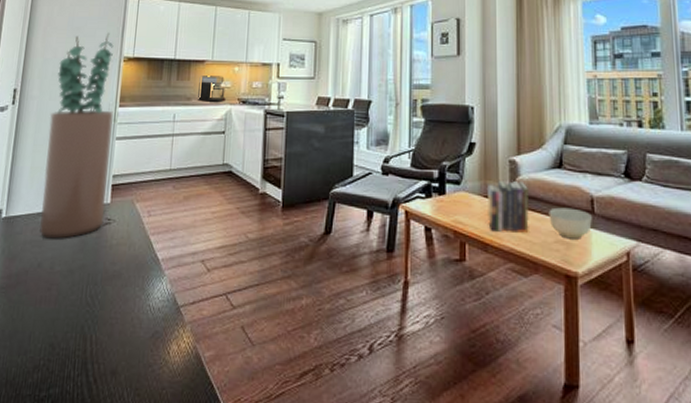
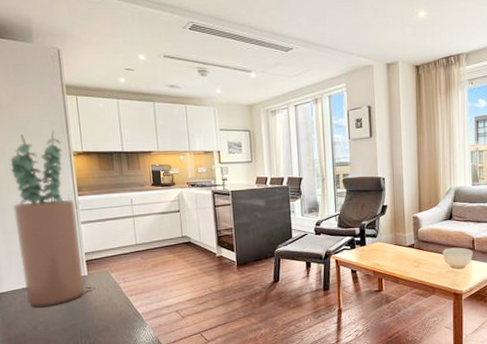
books: present [486,181,530,233] -> none [396,231,429,269]

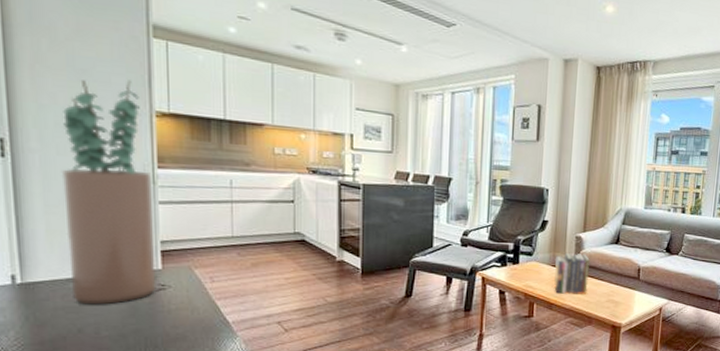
coffee maker: present [149,164,176,187] -> none [258,140,292,170]
books: none [396,231,429,269] -> present [554,253,591,294]
bowl: present [442,247,473,269] -> none [604,275,637,299]

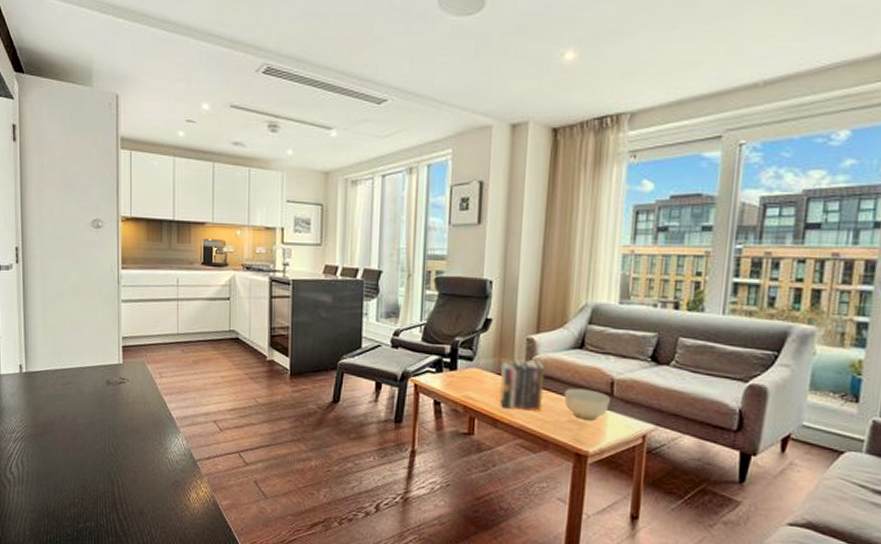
vase: present [61,80,156,305] -> none [54,189,118,395]
coffee maker: none [258,140,292,170] -> present [200,239,229,267]
bowl: none [604,275,637,299] -> present [564,388,610,420]

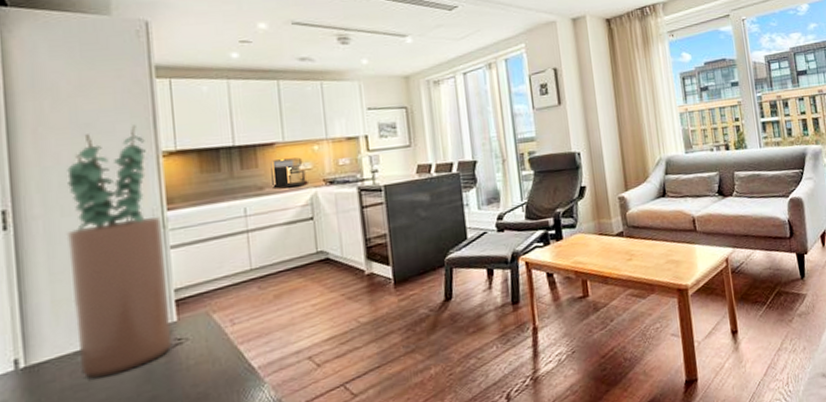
vase: none [54,189,118,395] -> present [66,124,173,379]
books: present [499,359,546,411] -> none [600,214,643,265]
bowl: present [564,388,610,420] -> none [658,229,696,258]

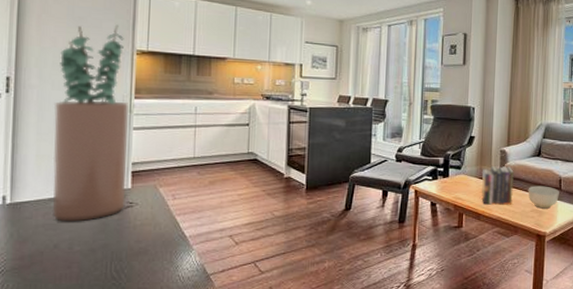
coffee maker: present [270,158,308,190] -> none [220,72,249,97]
books: none [600,214,643,265] -> present [481,166,515,205]
bowl: none [658,229,696,258] -> present [528,185,559,209]

